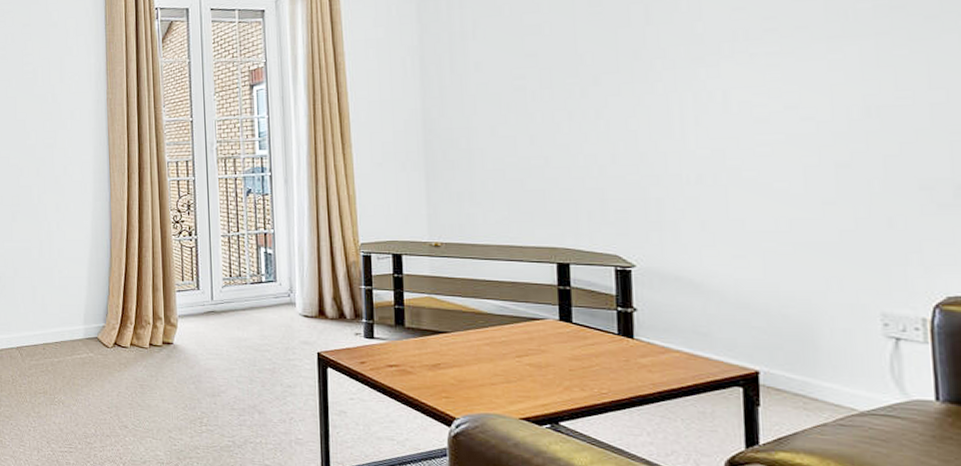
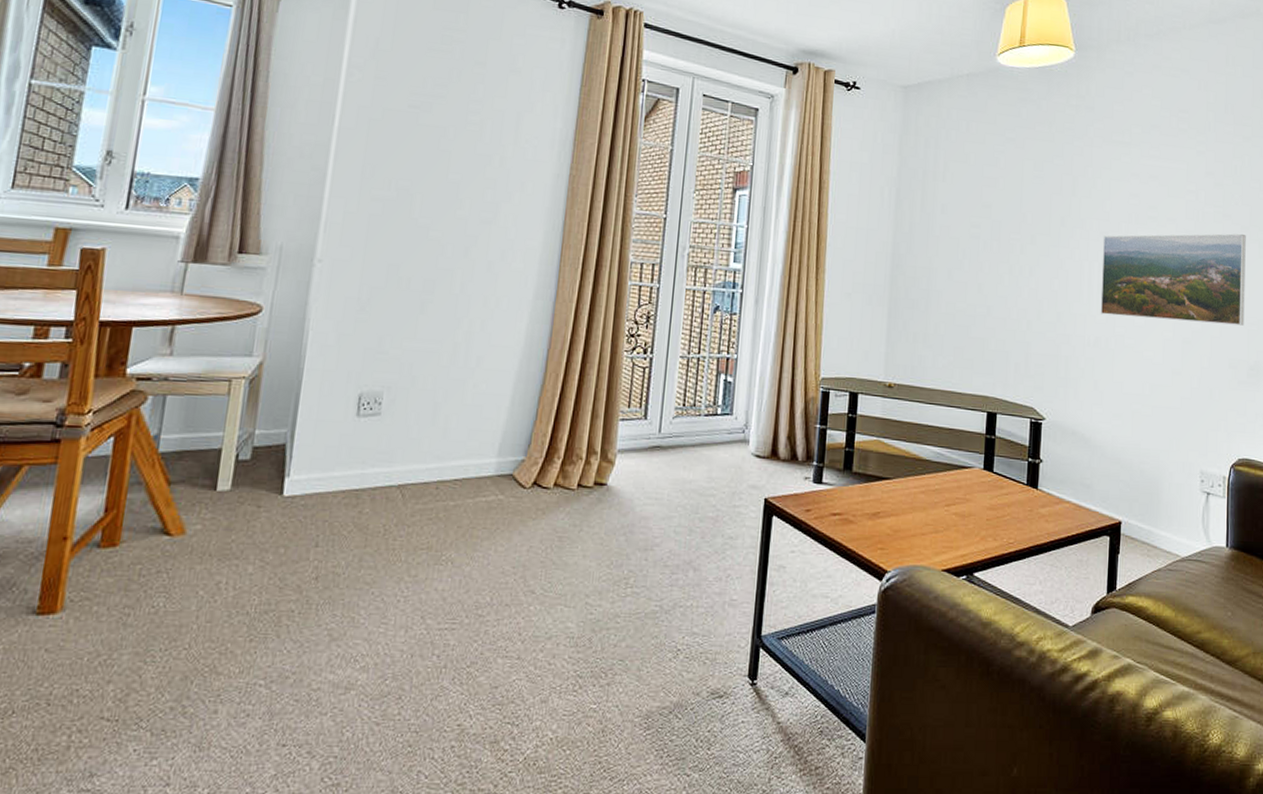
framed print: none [696,25,942,148] -> present [1100,233,1246,326]

